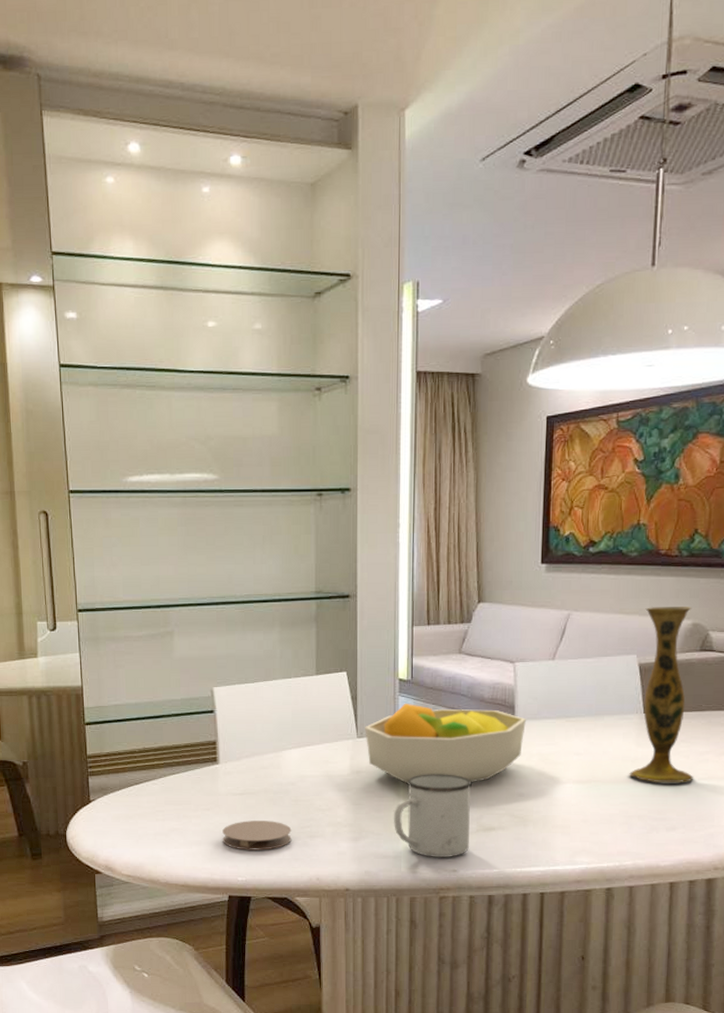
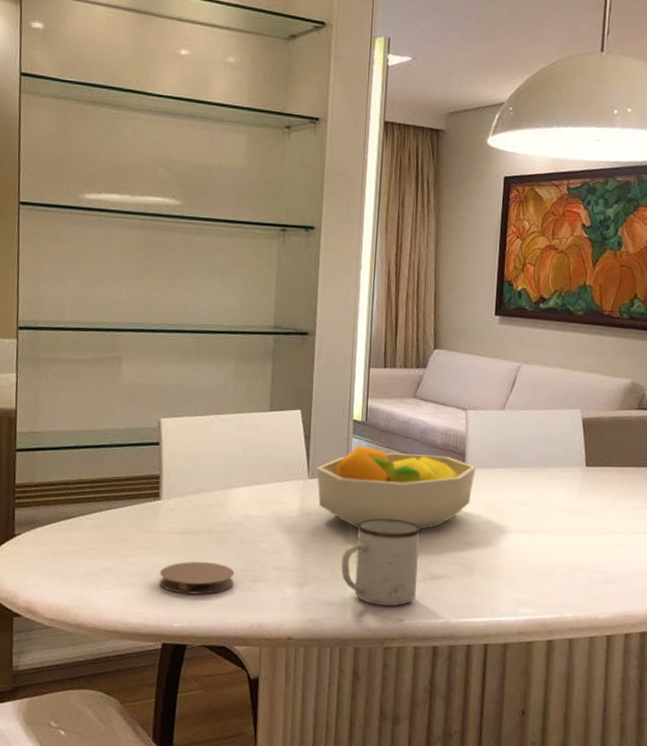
vase: present [628,607,694,783] -> none [570,364,631,537]

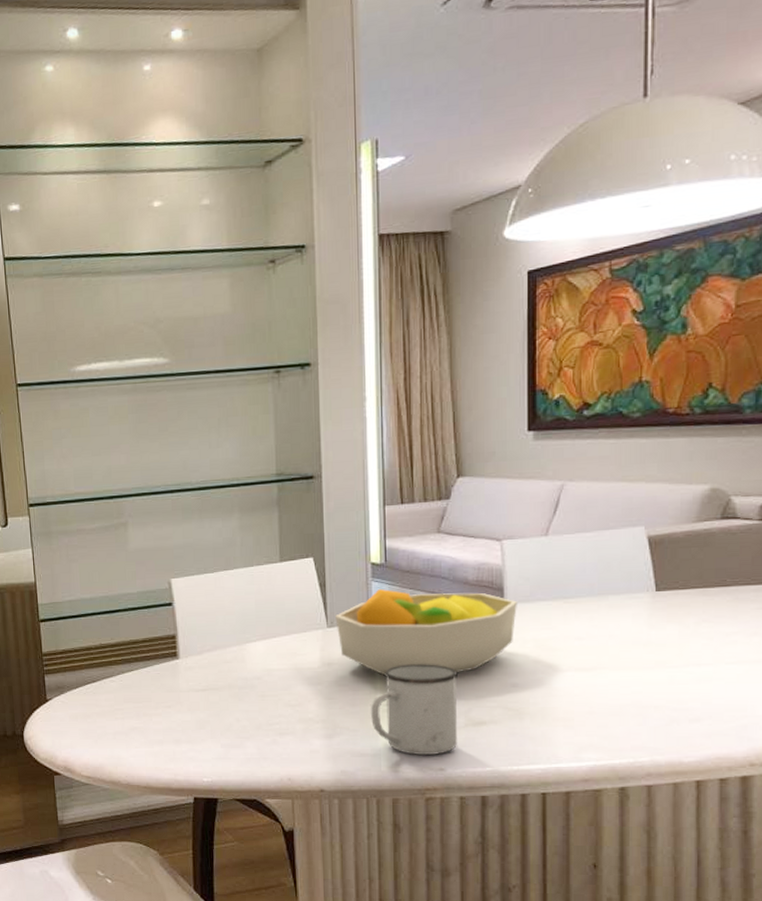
coaster: present [159,562,235,595] -> none [185,718,260,749]

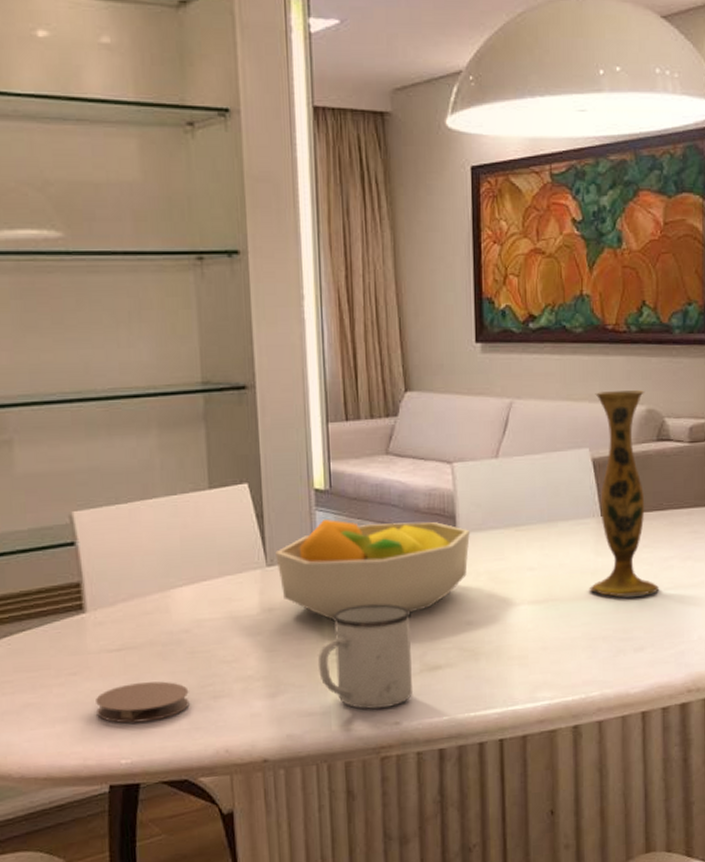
coaster: none [185,718,260,749] -> present [96,681,190,724]
vase: none [640,470,721,669] -> present [588,390,660,597]

